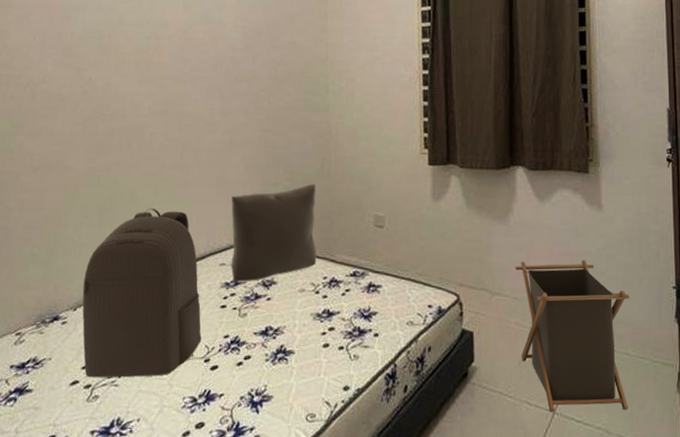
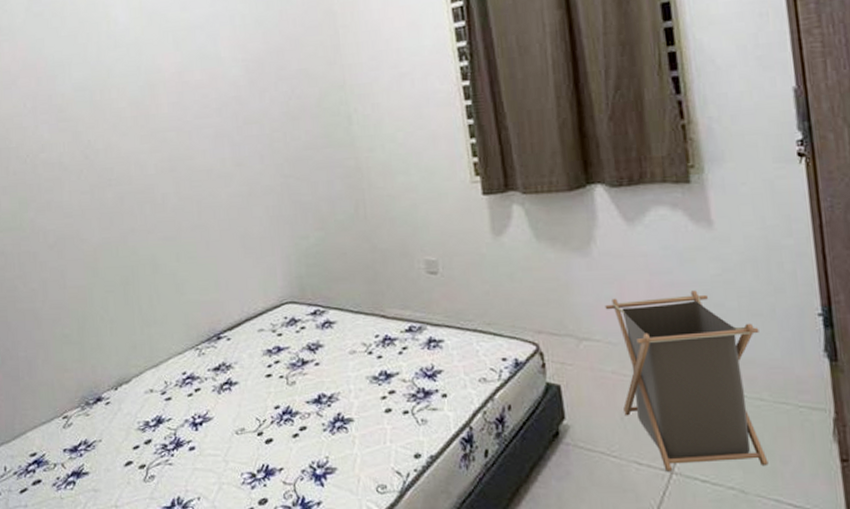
backpack: present [82,208,202,378] -> none [119,275,251,458]
pillow: present [230,184,317,282] -> none [259,231,365,348]

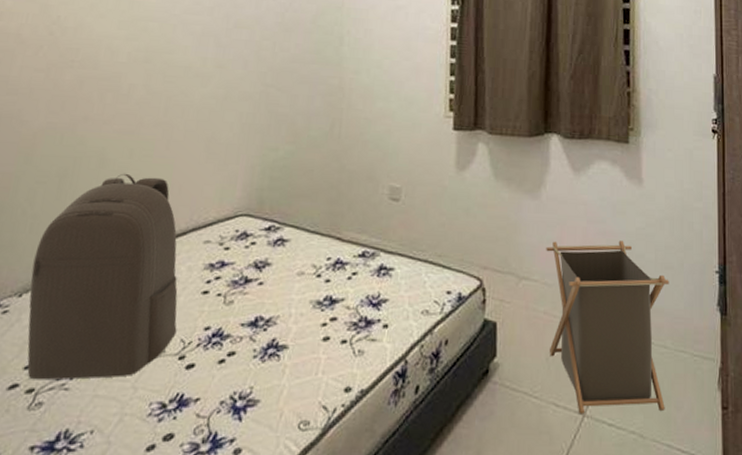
backpack: none [119,275,251,458] -> present [27,173,178,380]

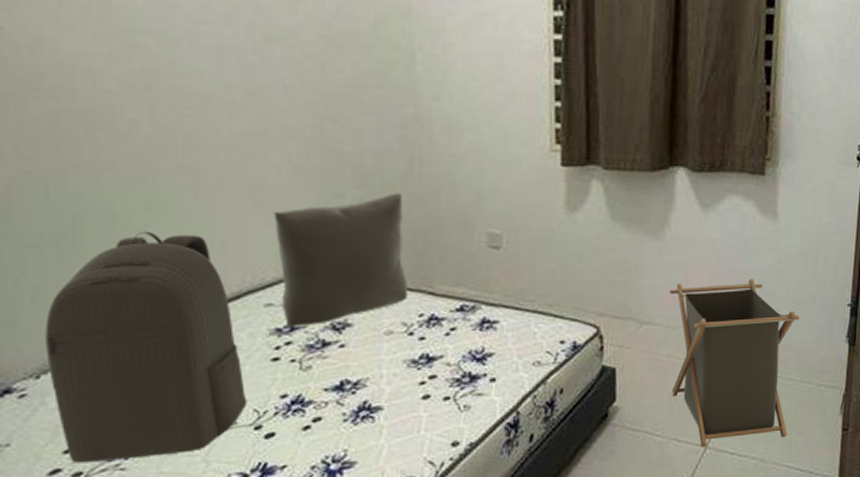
pillow: none [217,148,324,263] -> present [274,192,409,327]

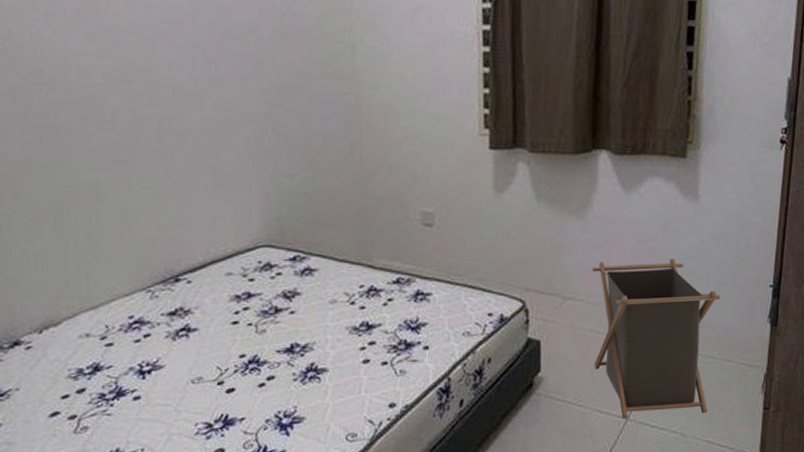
backpack: present [45,231,247,463] -> none [46,207,211,408]
pillow: present [274,192,409,327] -> none [233,174,350,294]

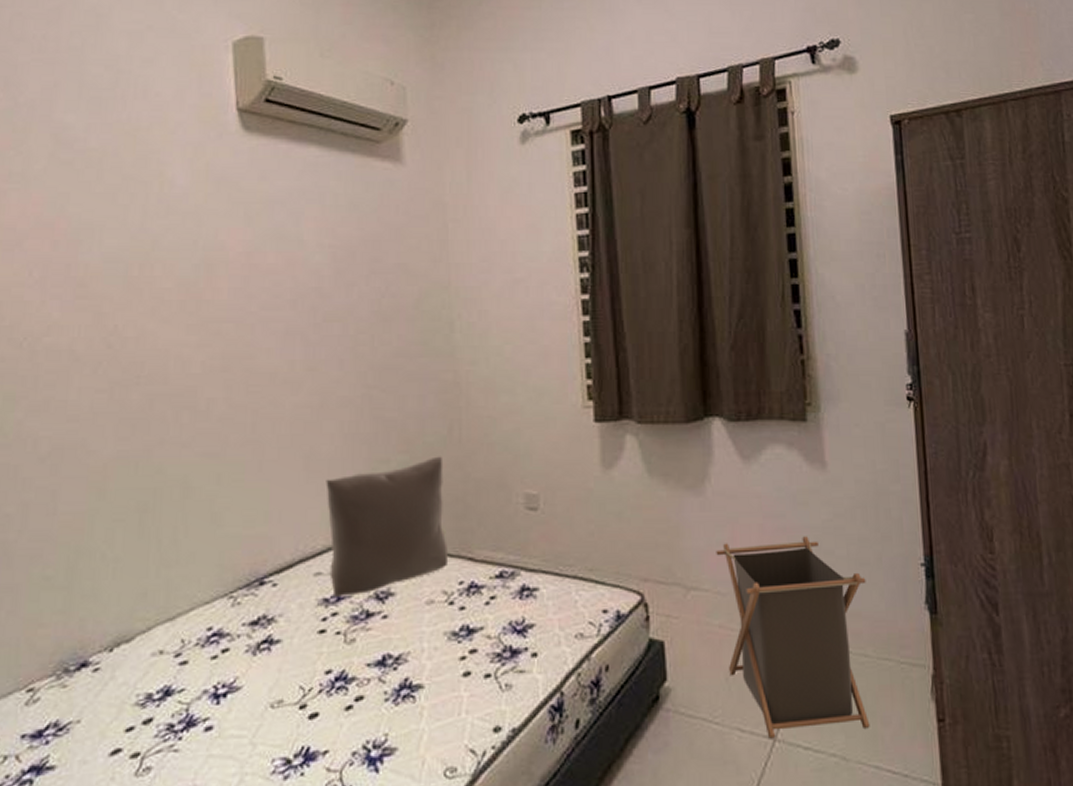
pillow: none [233,174,350,294] -> present [326,456,449,597]

